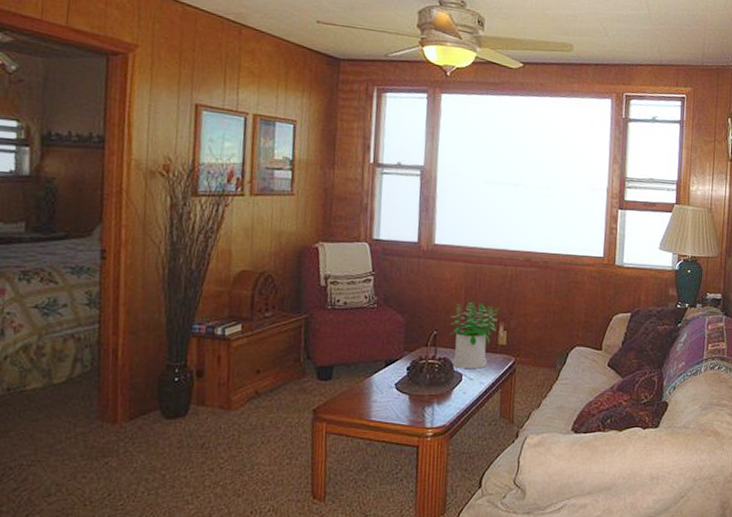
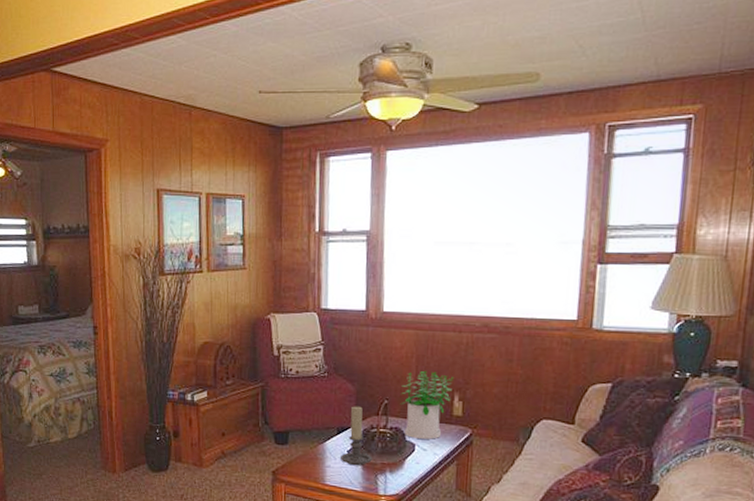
candle holder: none [386,337,420,399] -> present [339,406,372,466]

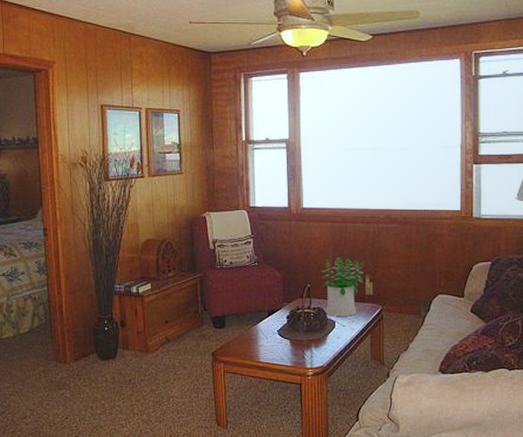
candle holder: present [339,406,372,466] -> none [271,290,299,344]

